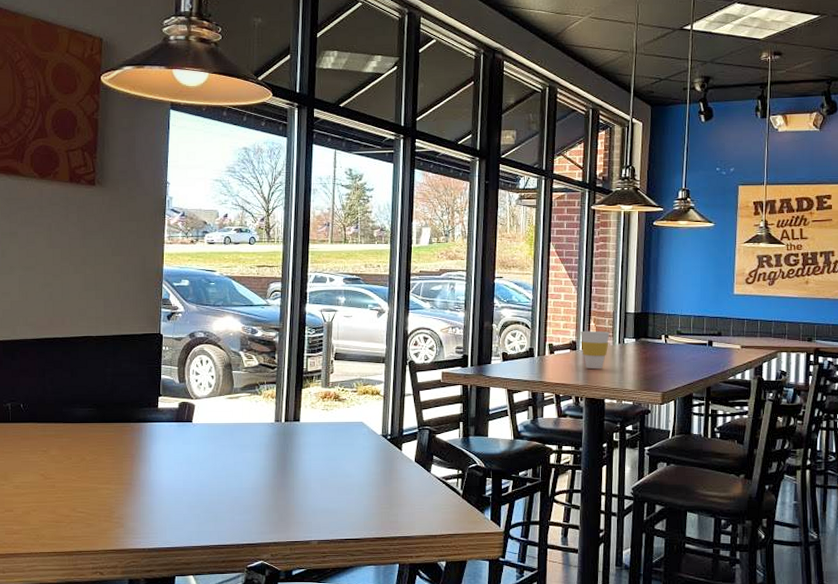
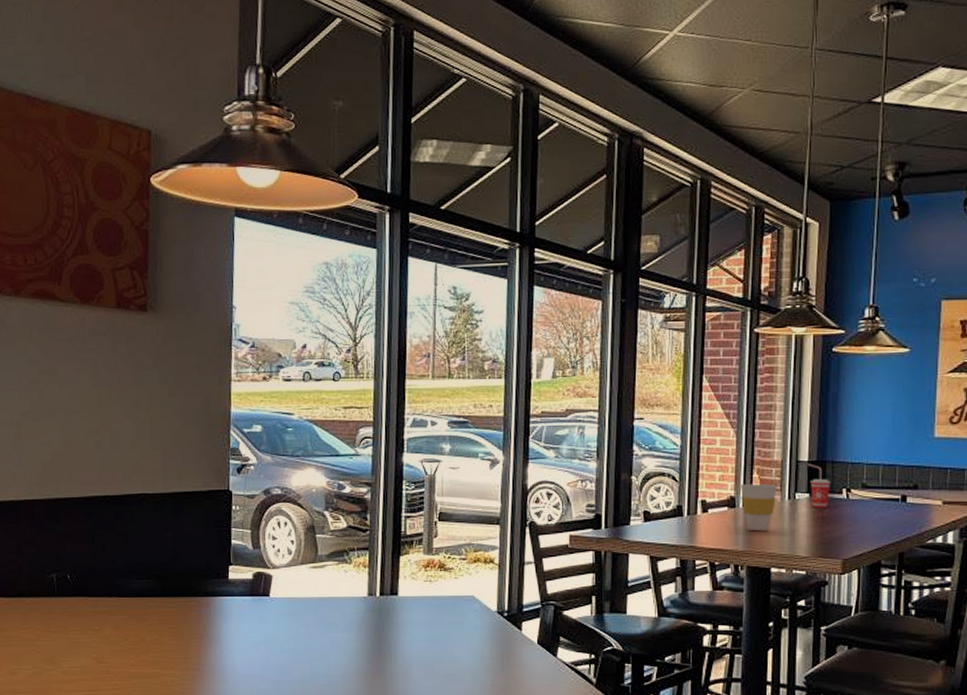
beverage cup: none [633,315,653,352] -> present [806,463,831,509]

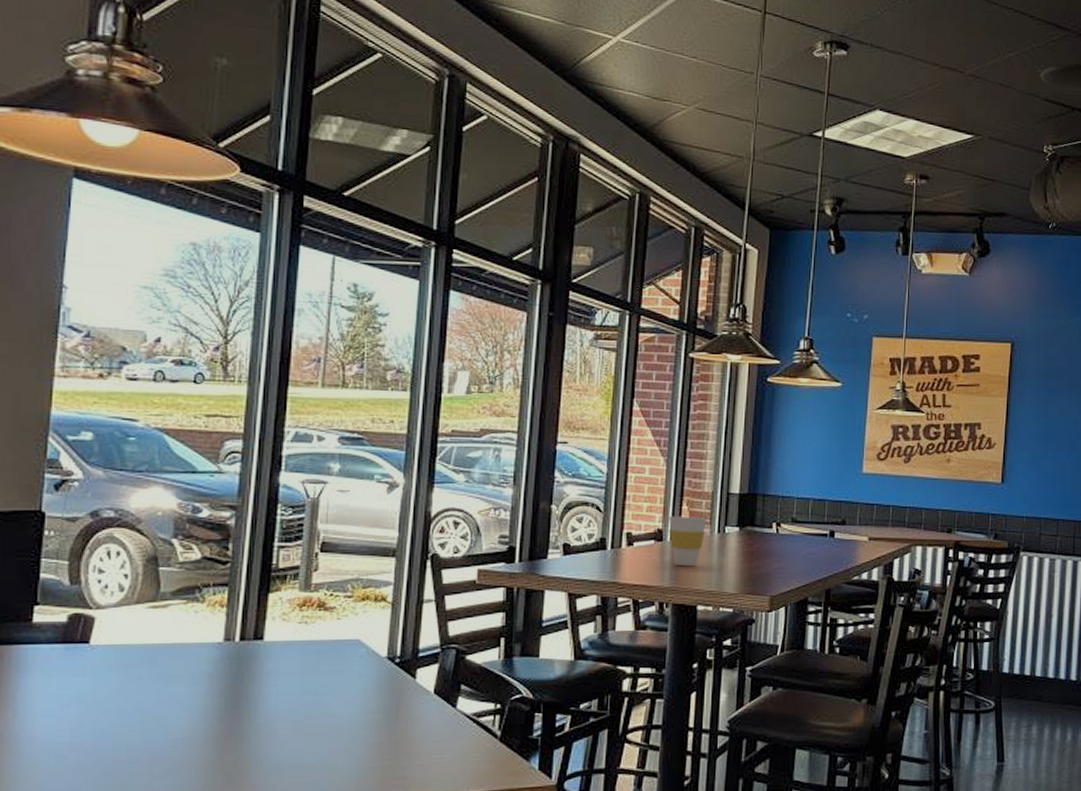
beverage cup: present [806,463,831,509] -> none [737,496,762,544]

